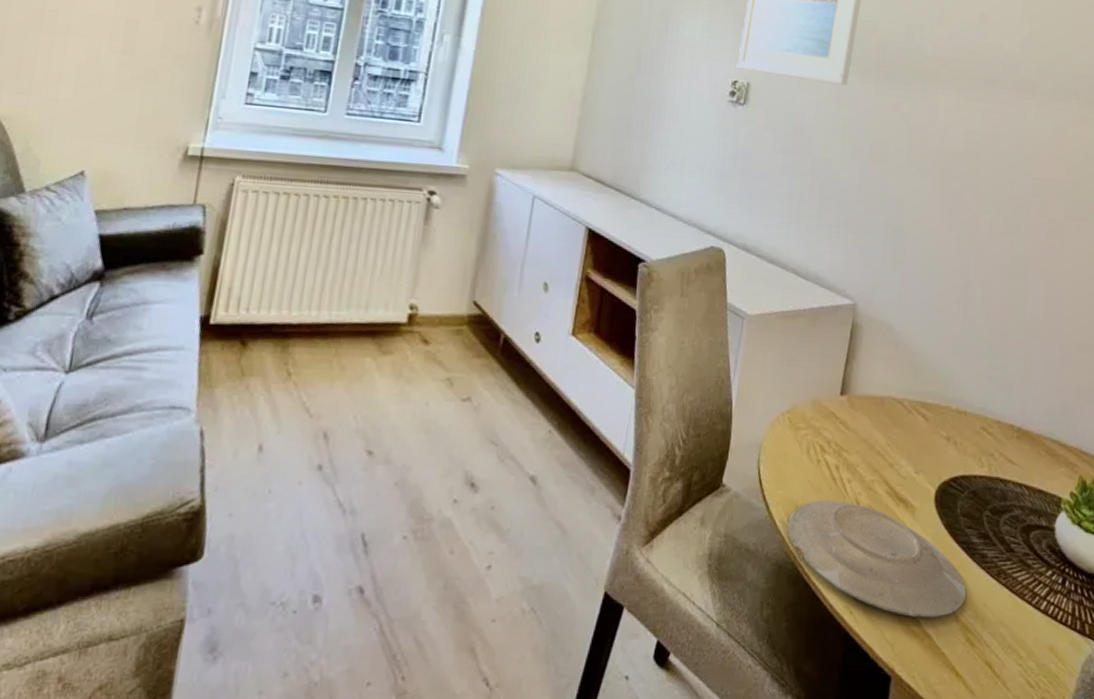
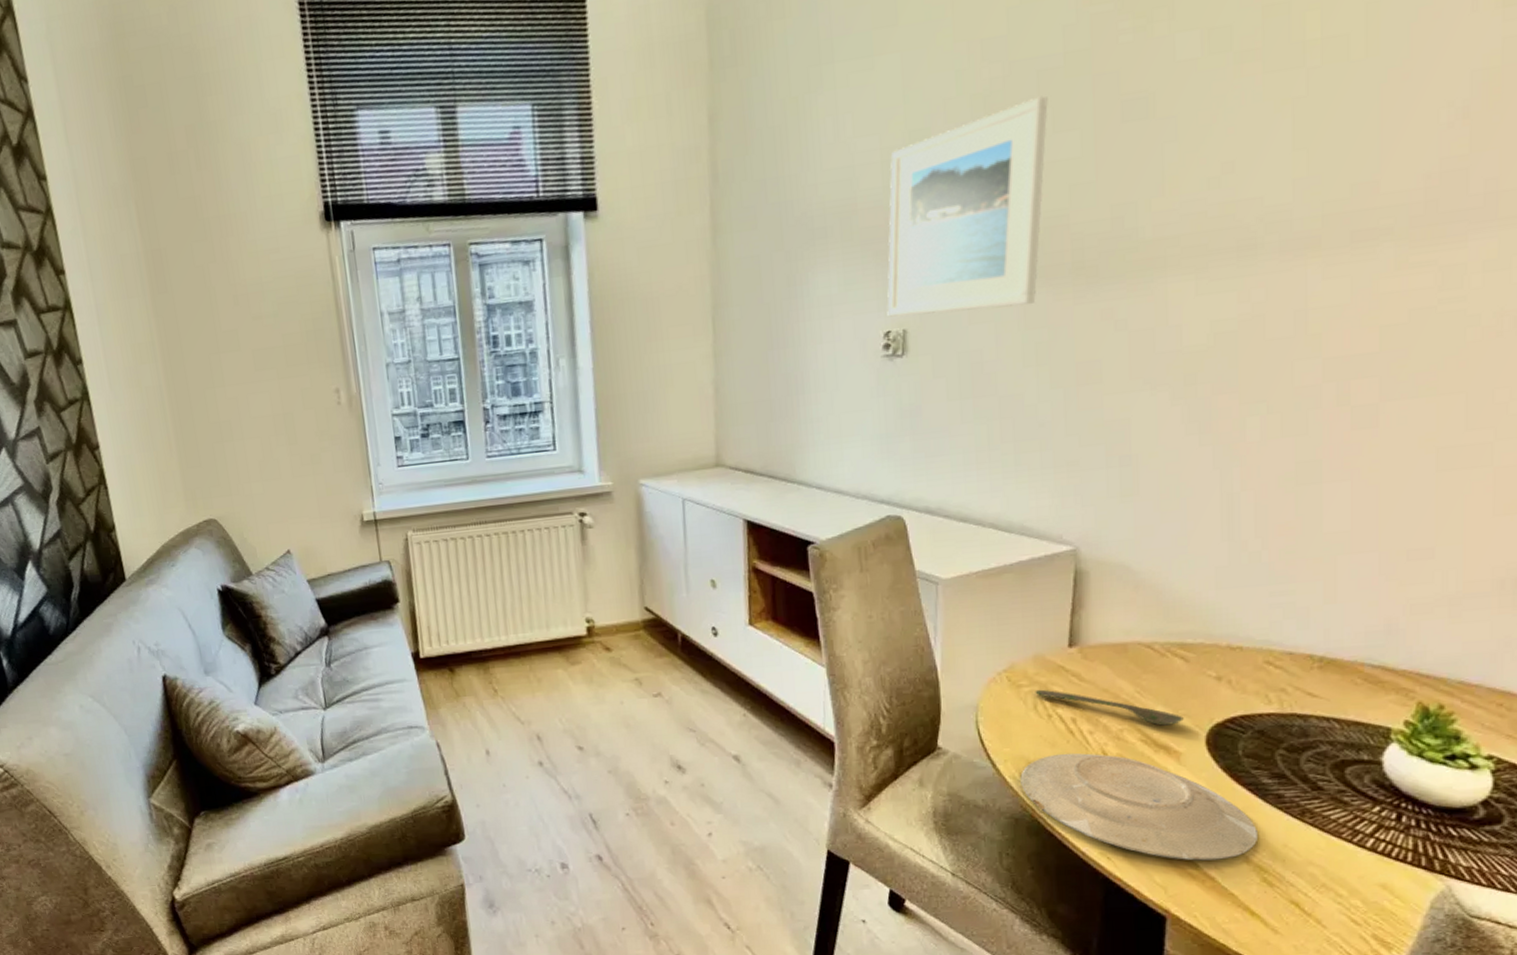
spoon: none [809,433,920,480] -> present [1035,689,1184,726]

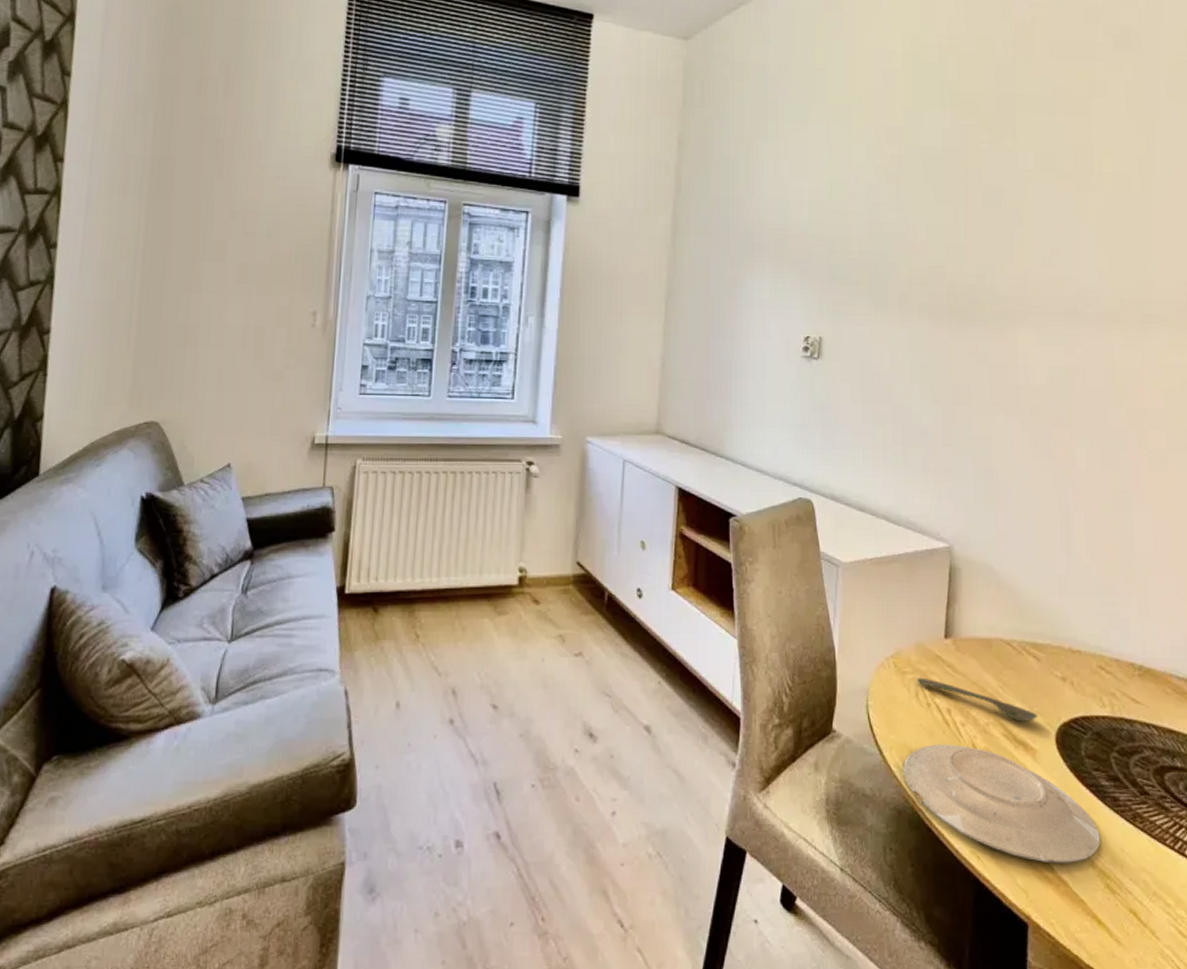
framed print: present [887,95,1048,317] -> none [807,175,932,332]

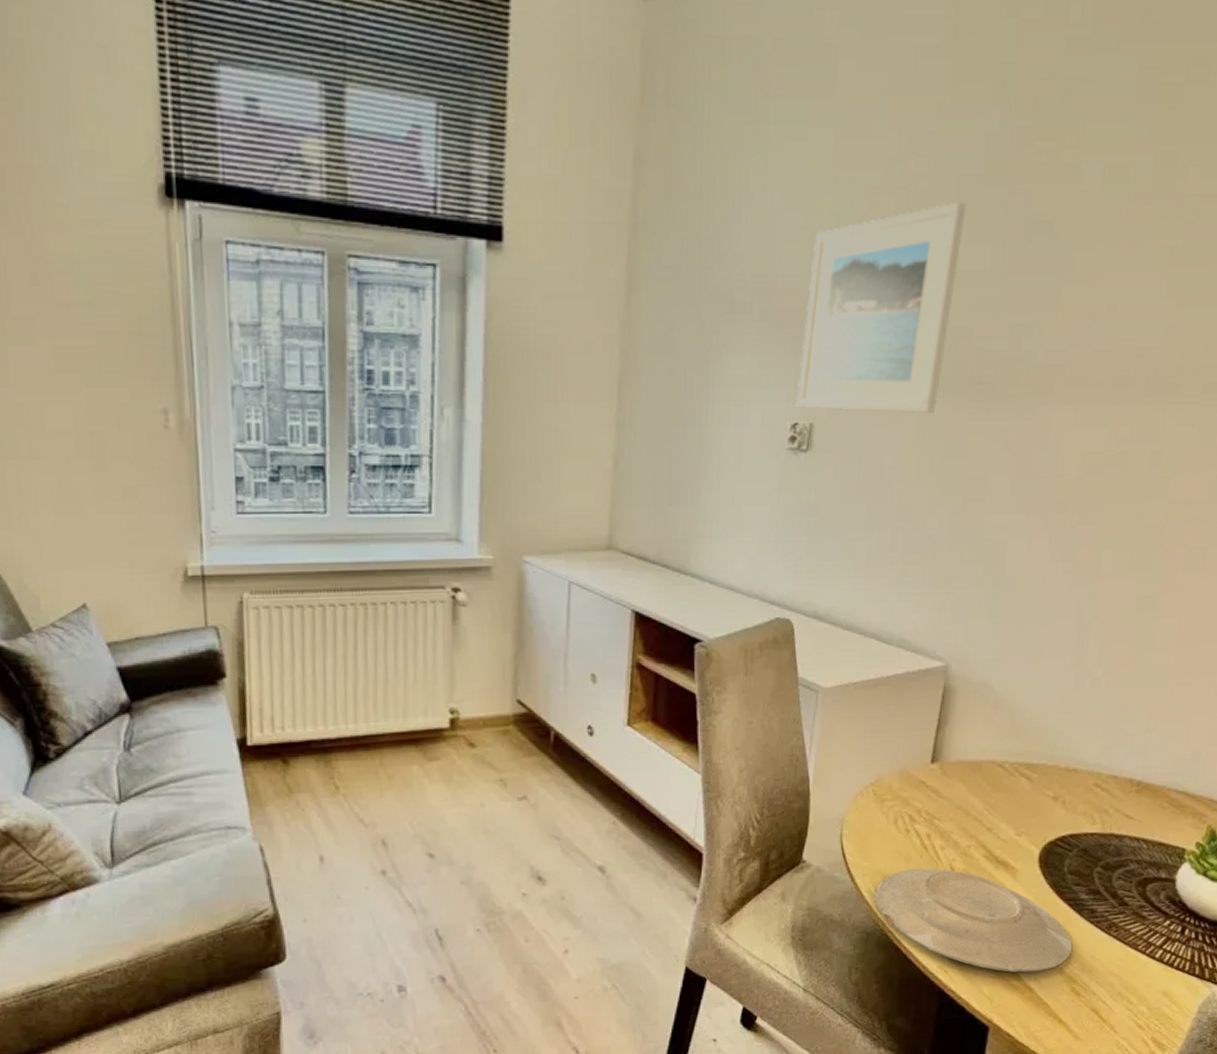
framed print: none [807,175,932,332] -> present [796,201,966,413]
spoon: present [917,677,1037,722] -> none [897,804,1023,843]

